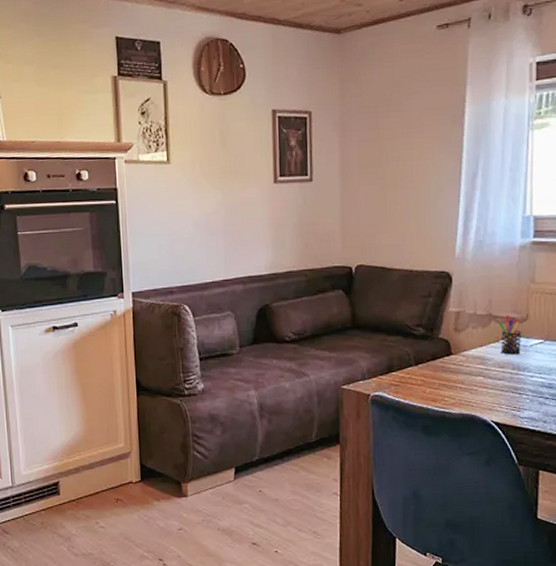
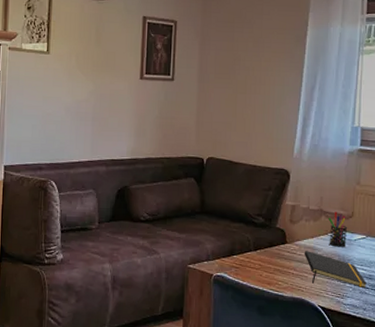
notepad: none [472,361,546,399] -> present [304,251,367,289]

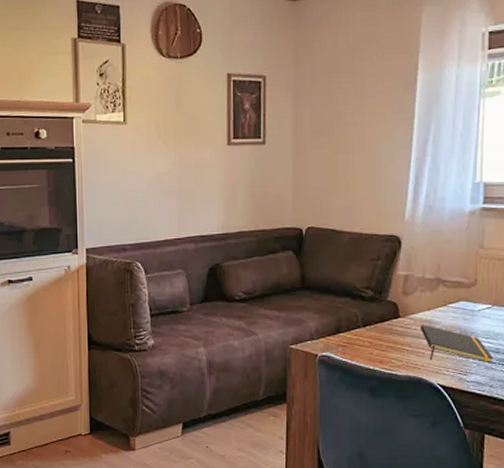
pen holder: present [328,211,348,247] -> none [447,279,470,319]

